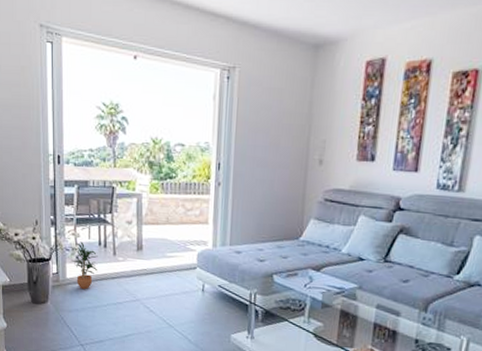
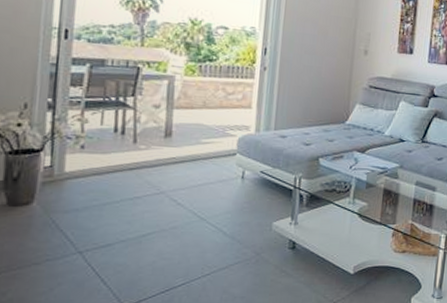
potted plant: present [72,241,98,289] -> none [74,128,112,184]

